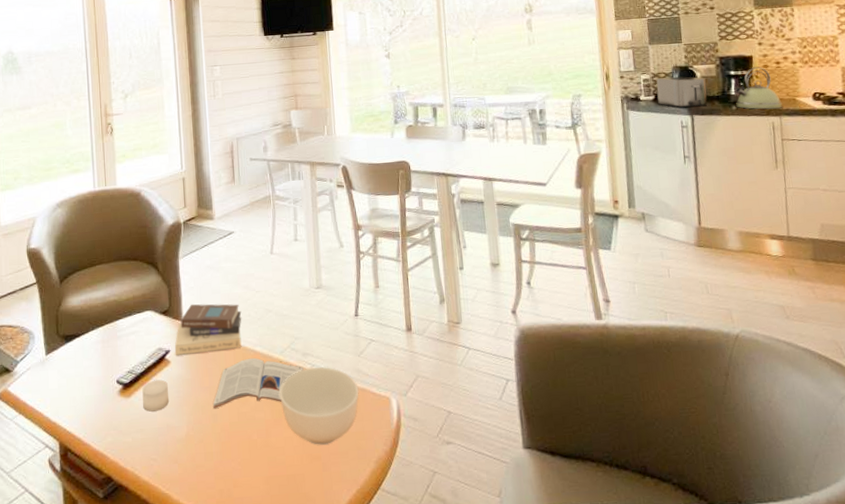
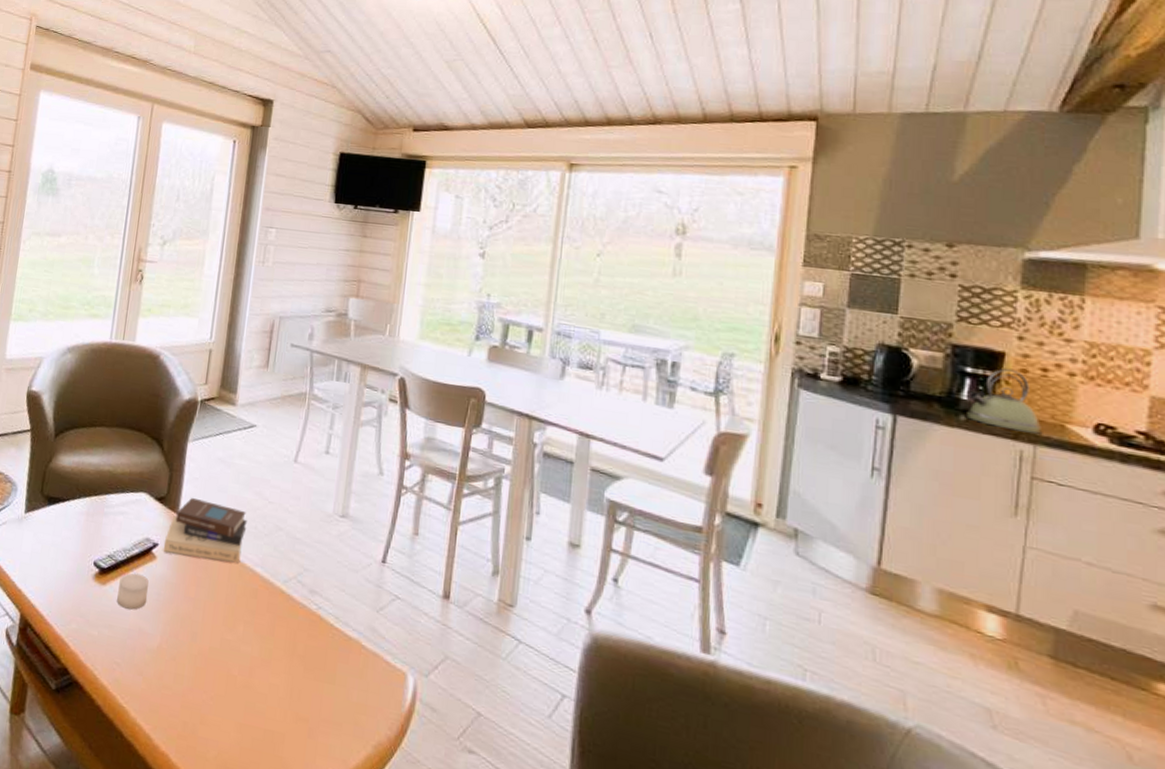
magazine: present [212,357,304,409] -> none [193,577,308,640]
bowl: present [279,367,359,445] -> none [273,609,370,707]
toaster: present [656,76,708,108] -> none [845,353,927,407]

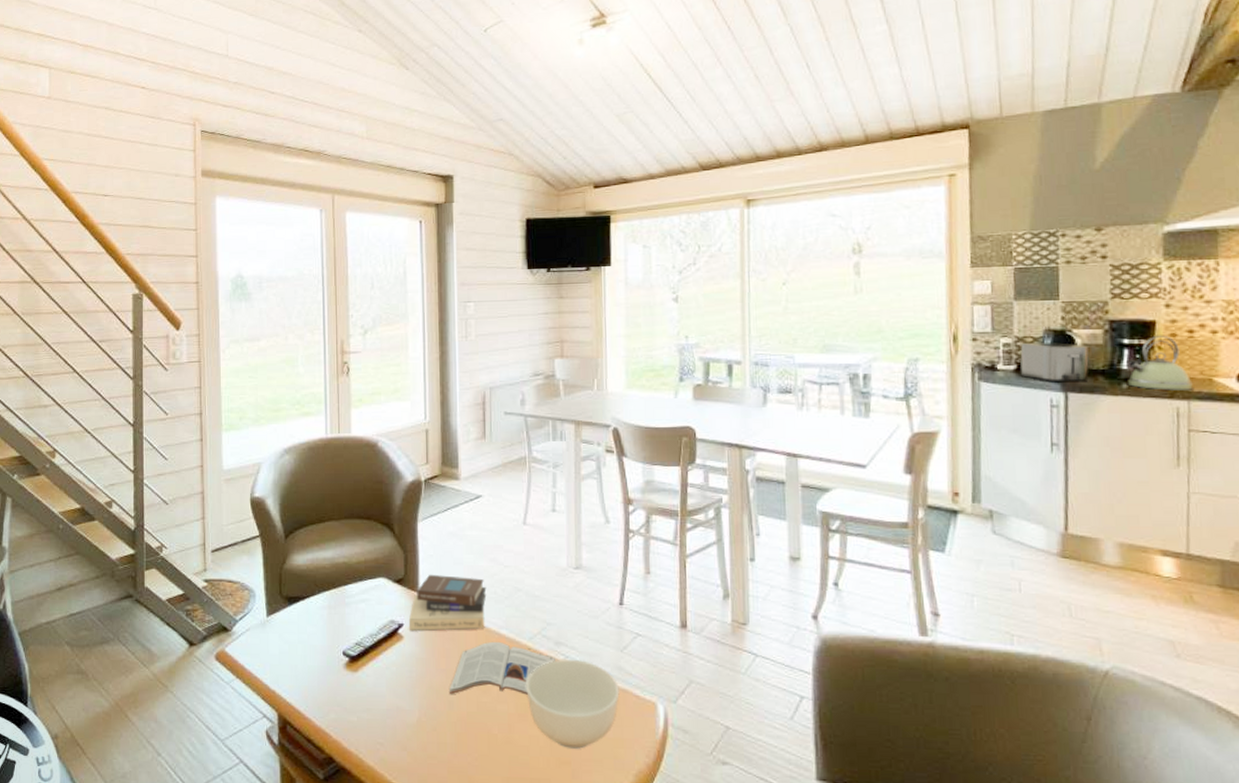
candle: present [117,573,149,610] -> none [371,655,399,691]
magazine: none [193,577,308,640] -> present [448,641,555,695]
bowl: none [273,609,370,707] -> present [526,660,620,749]
toaster: none [845,353,927,407] -> present [1020,342,1090,383]

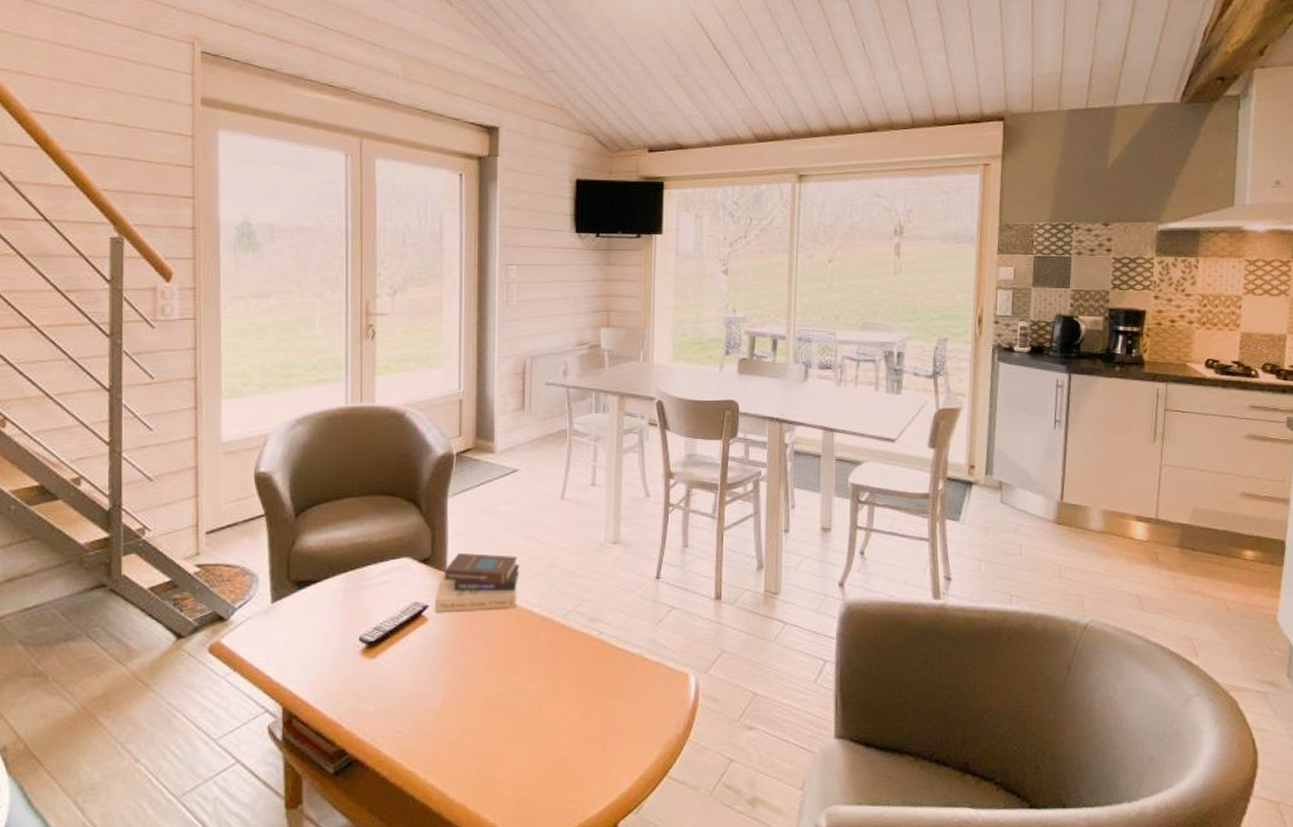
magazine: present [448,641,555,695] -> none [475,620,589,677]
bowl: present [526,660,620,749] -> none [558,635,653,724]
toaster: present [1020,342,1090,383] -> none [1033,326,1092,365]
kettle: present [1127,335,1193,391] -> none [1119,323,1171,374]

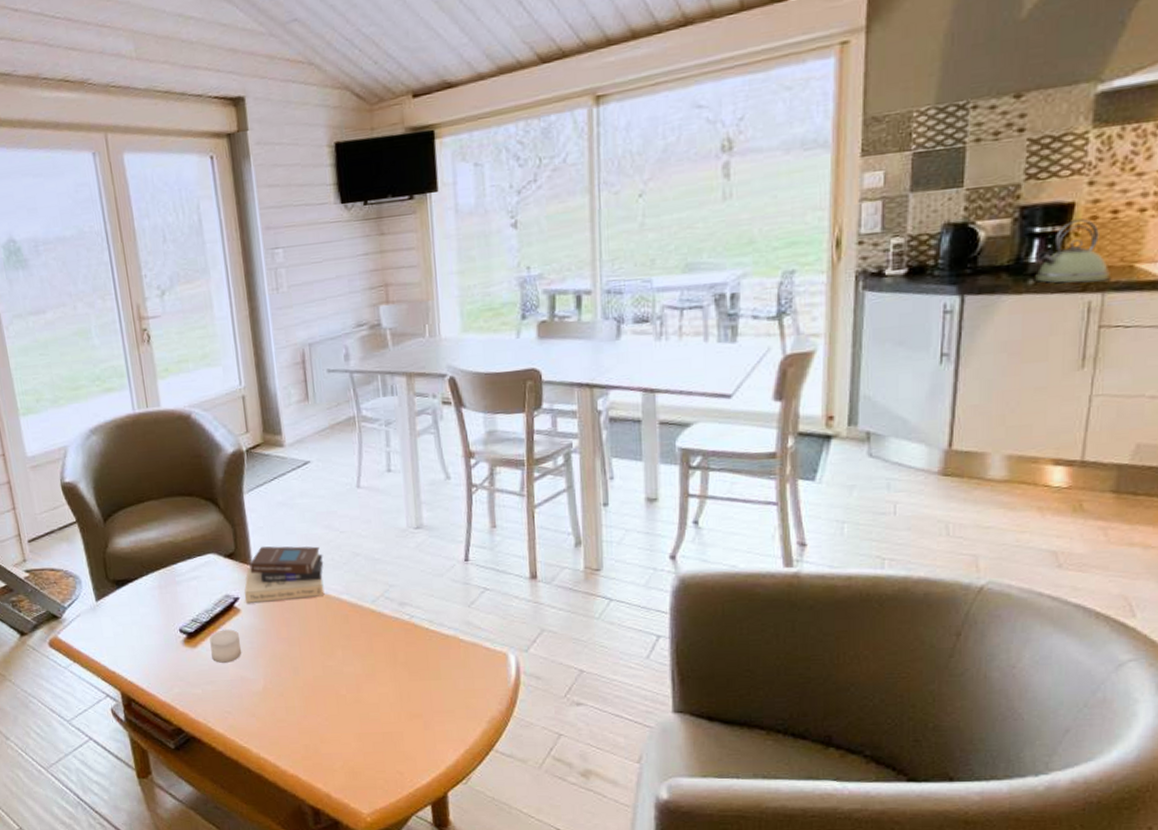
candle: none [390,639,422,676] -> present [209,629,241,663]
kettle: none [1119,323,1171,374] -> present [1033,218,1110,284]

